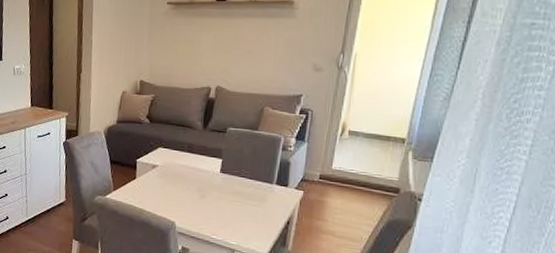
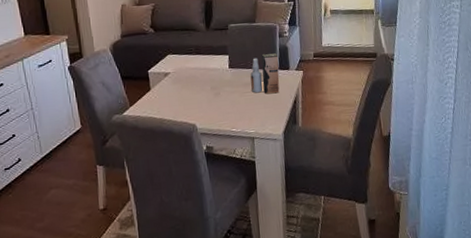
spray bottle: none [240,164,278,209] -> present [250,53,280,95]

